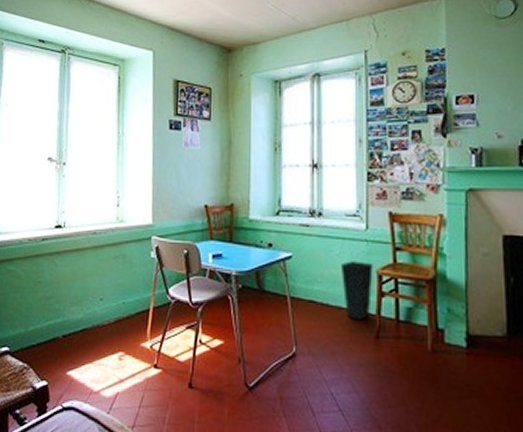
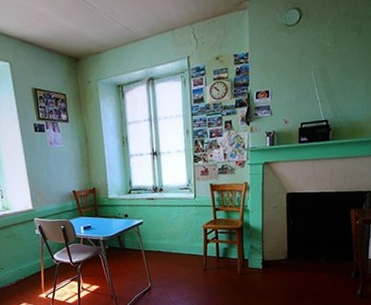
vase: present [341,261,373,320] -> none [179,221,201,260]

